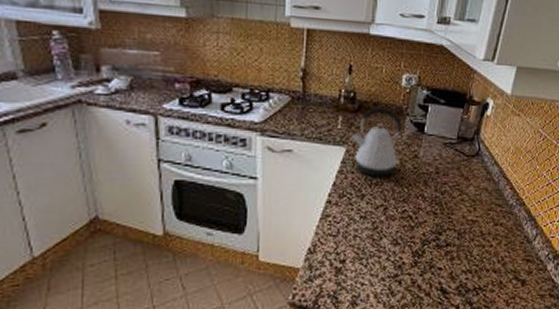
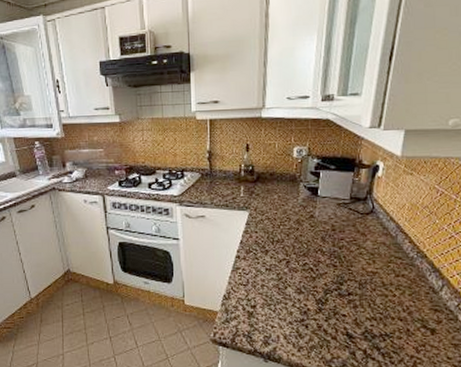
kettle: present [351,107,403,177] -> none [253,177,298,235]

